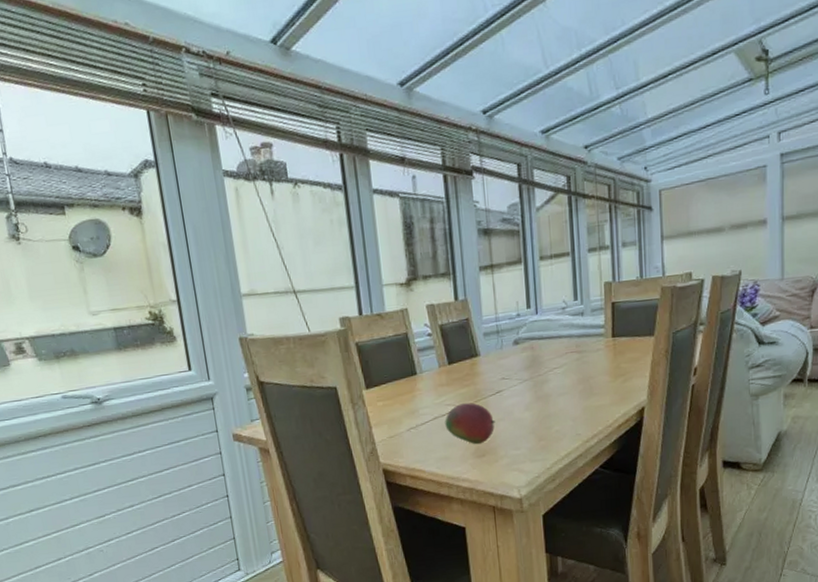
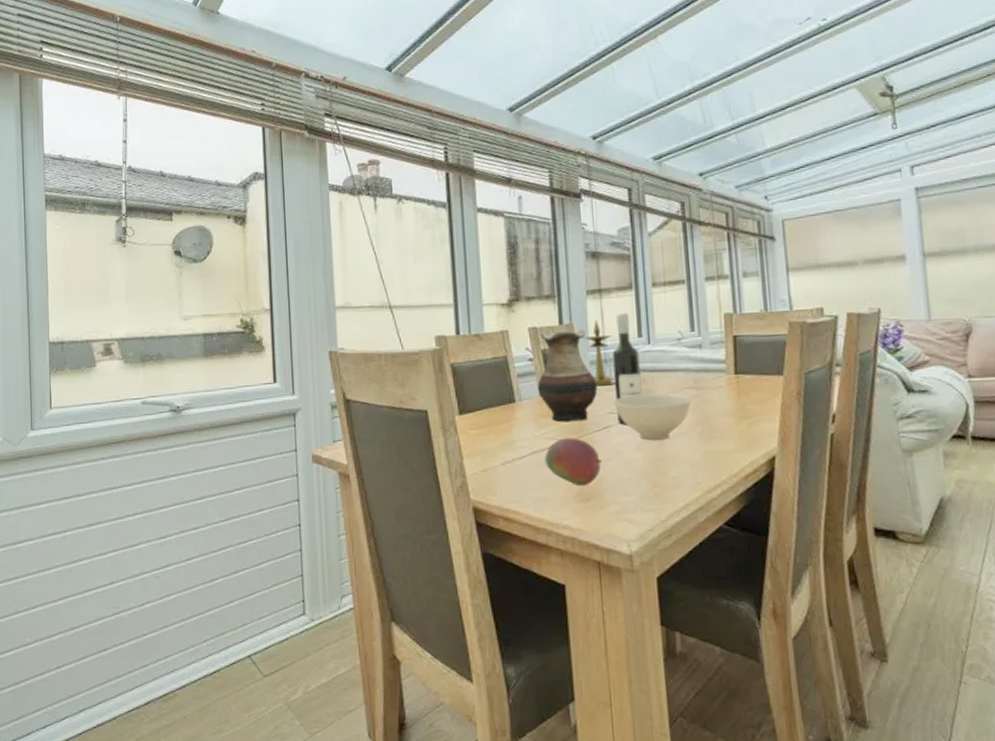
vase: none [436,303,491,390] -> present [537,329,598,423]
candlestick: none [478,294,506,356] -> present [584,319,615,386]
bottle: none [503,286,531,389] -> present [611,313,642,425]
bowl: none [505,359,574,401] -> present [613,394,692,440]

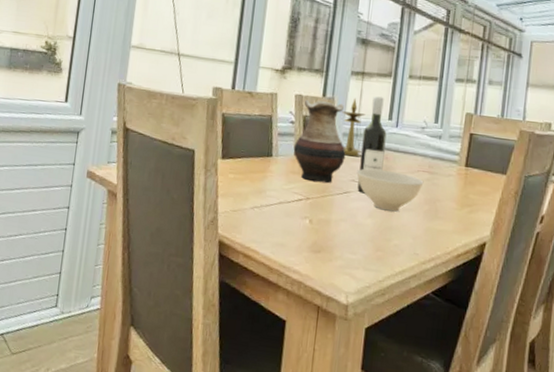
fruit: present [545,438,602,487] -> none [288,195,337,240]

